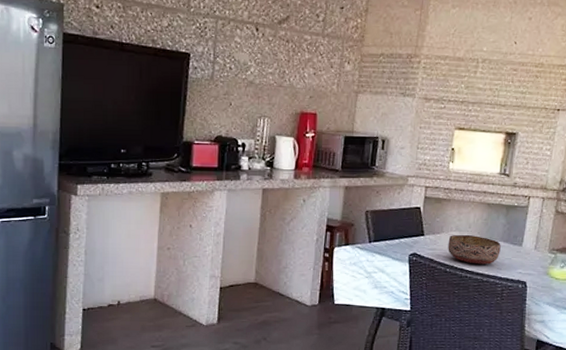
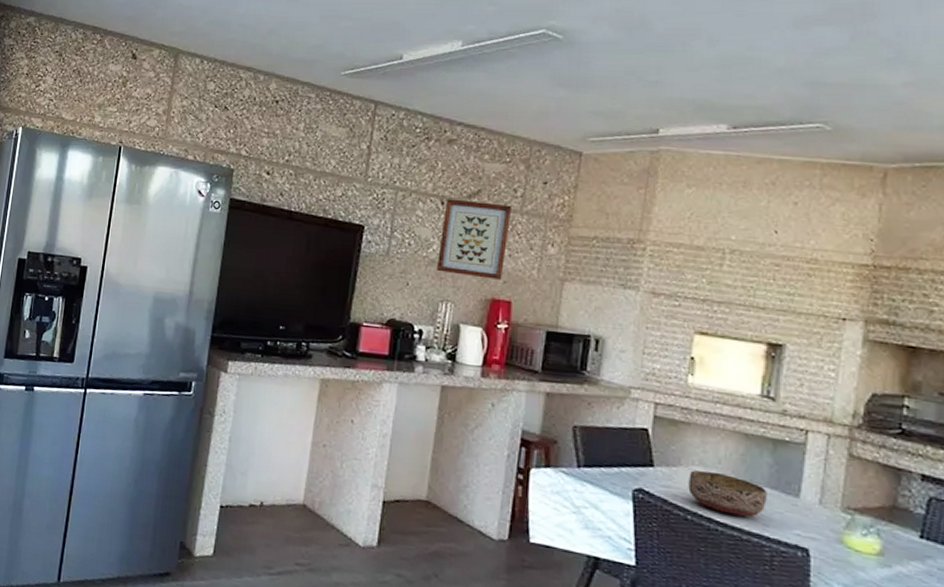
wall art: none [255,25,316,95] -> present [437,198,513,280]

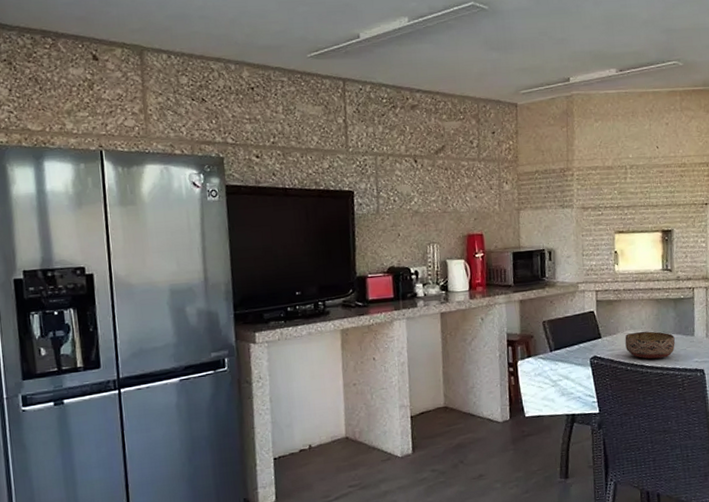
wall art: present [437,198,513,280] -> none [418,155,473,220]

